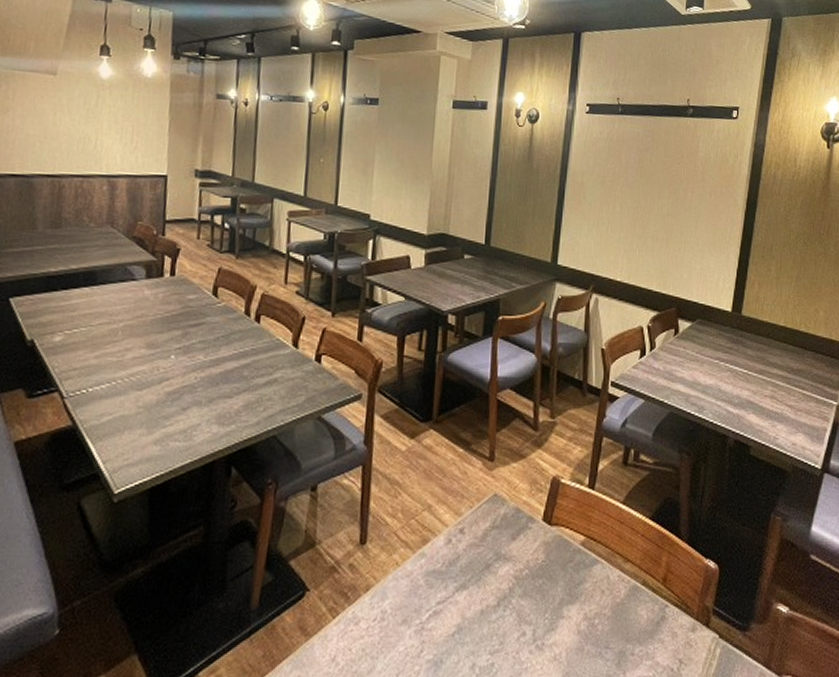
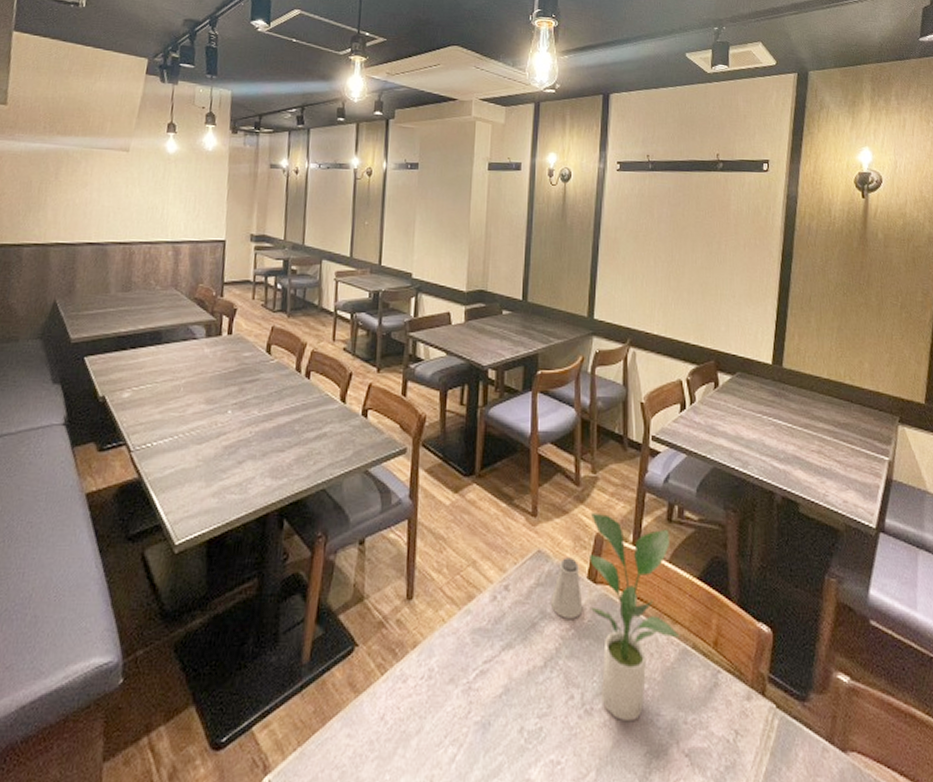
saltshaker: none [505,501,538,559] -> present [550,557,583,619]
potted plant: none [543,456,631,656] -> present [588,512,680,722]

